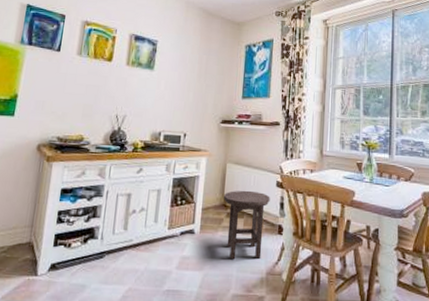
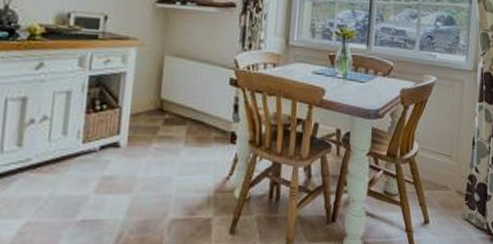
stool: present [223,190,270,260] -> none [159,90,222,177]

